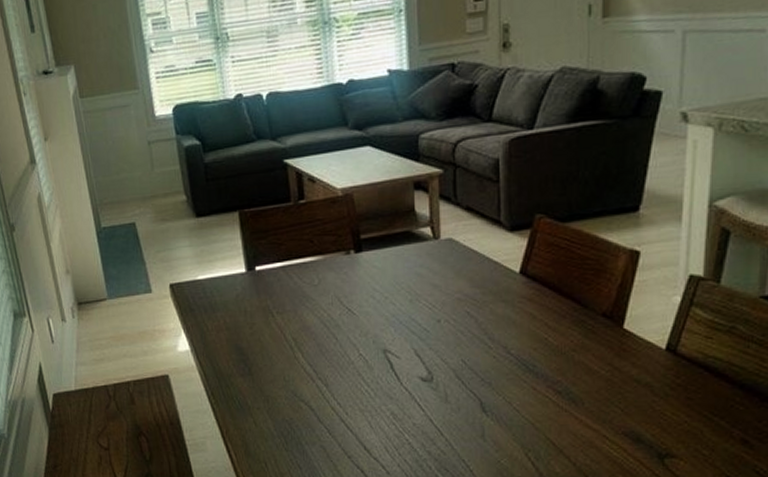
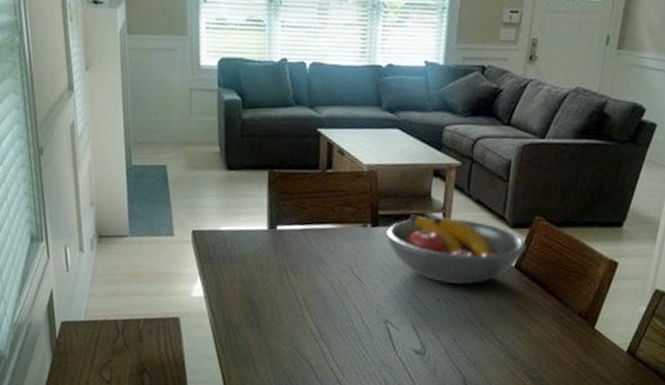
fruit bowl: none [370,229,530,301] -> present [385,214,527,285]

